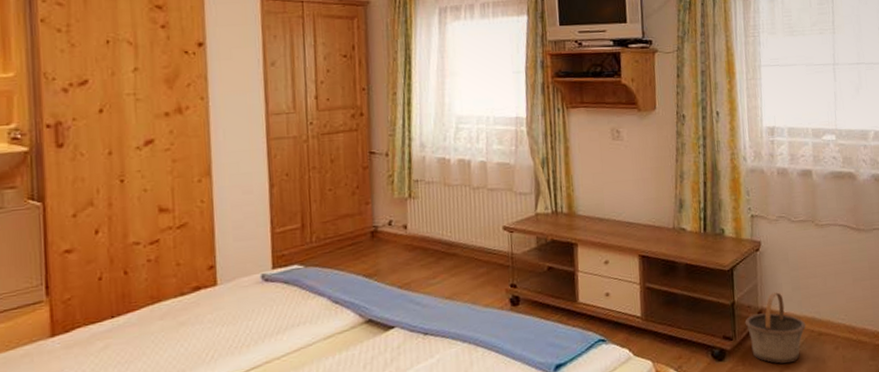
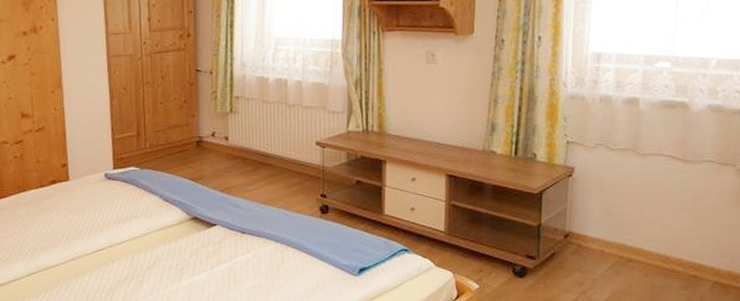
basket: present [745,292,806,364] -> none [550,217,615,285]

